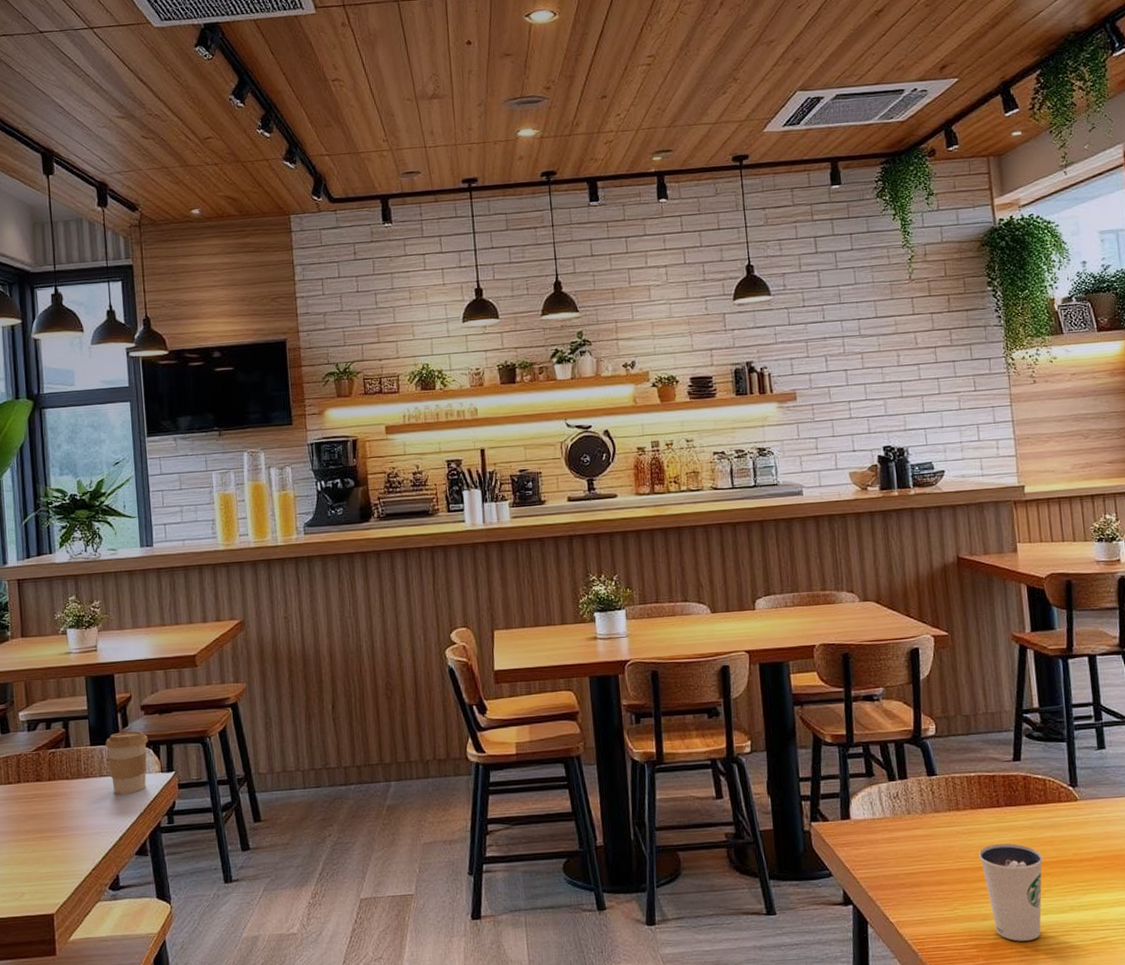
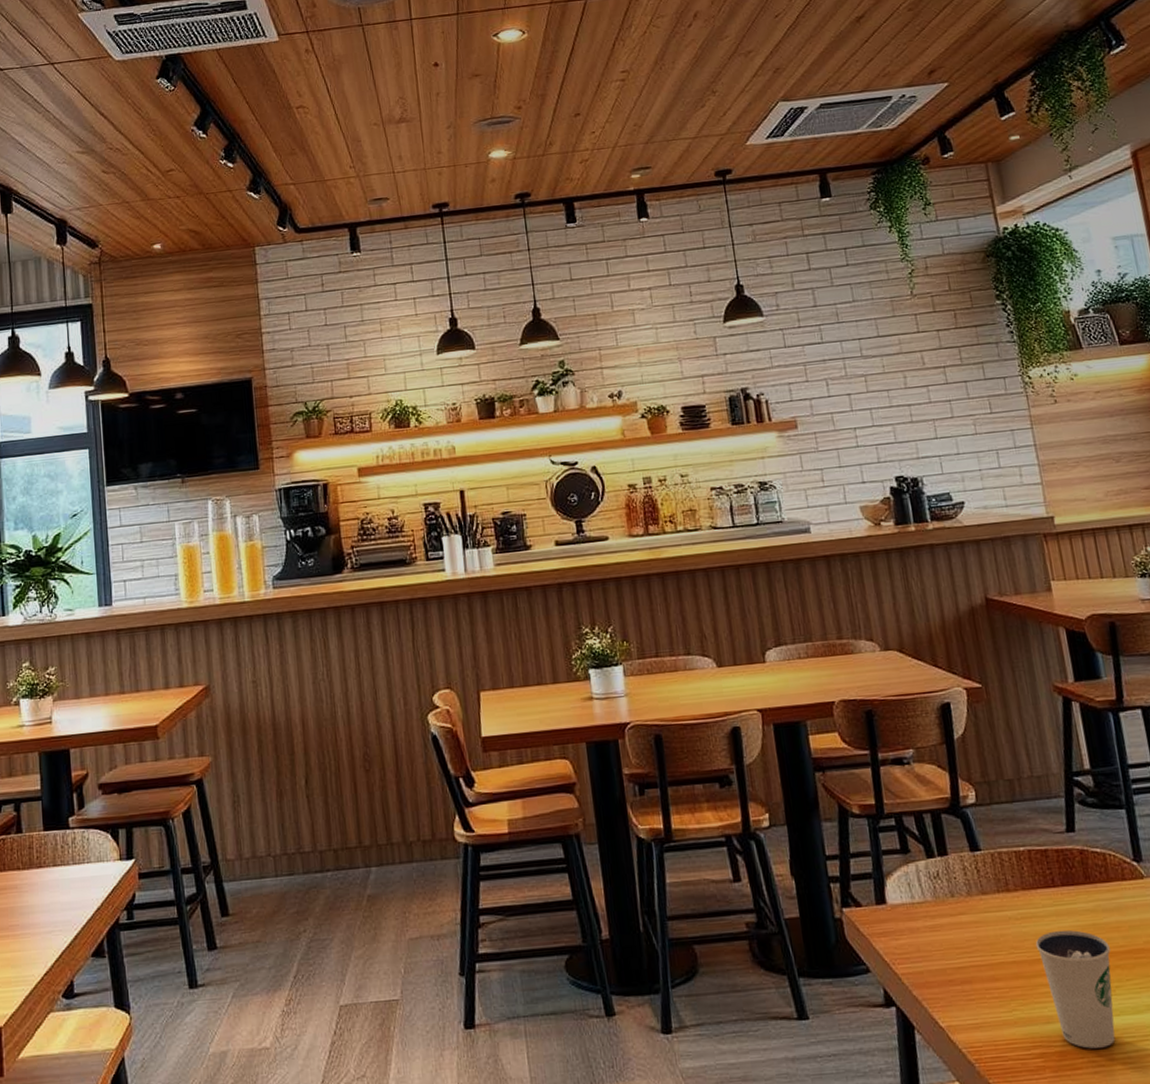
coffee cup: present [105,731,148,794] -> none [60,813,106,886]

